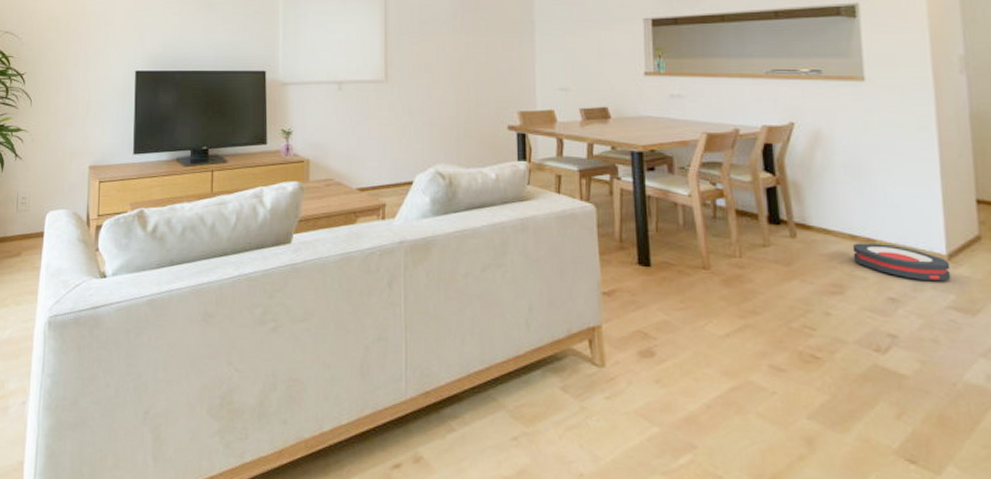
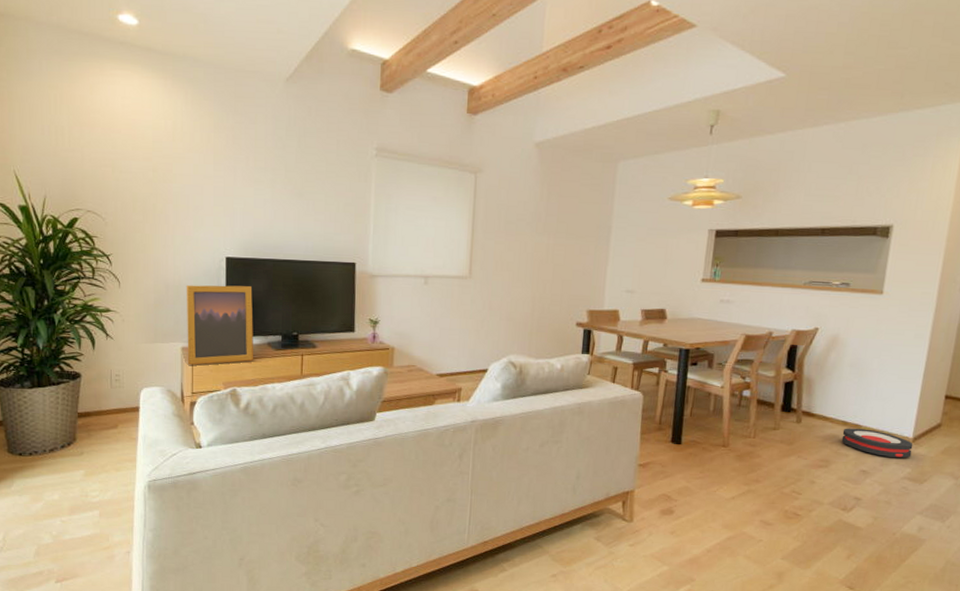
picture frame: none [94,99,163,185] -> present [186,285,254,365]

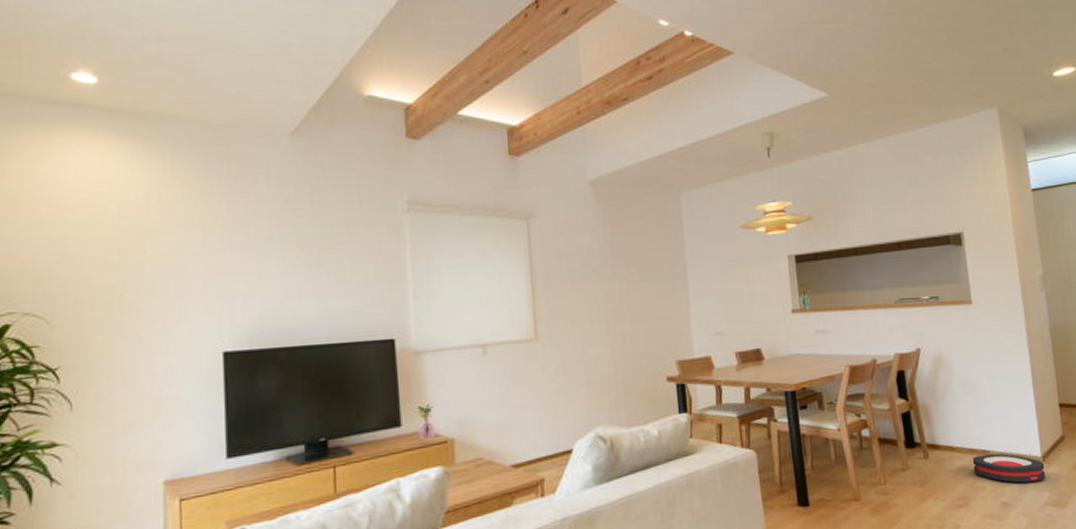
picture frame: present [186,285,254,365] -> none [168,386,269,505]

